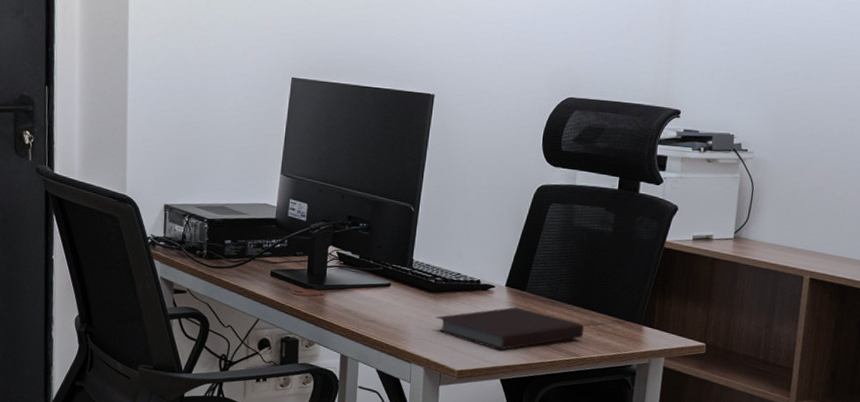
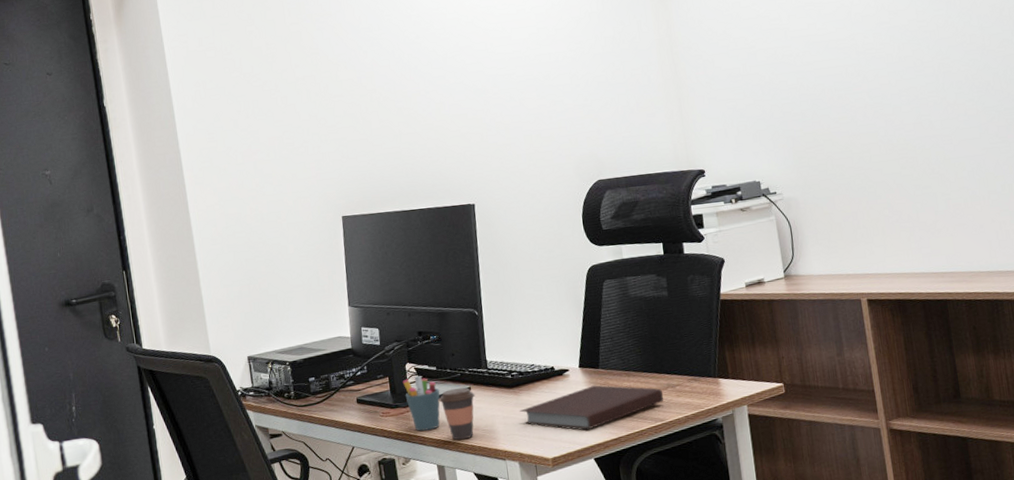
pen holder: none [321,261,359,318] -> present [402,376,440,431]
coffee cup: none [355,281,394,335] -> present [439,387,475,440]

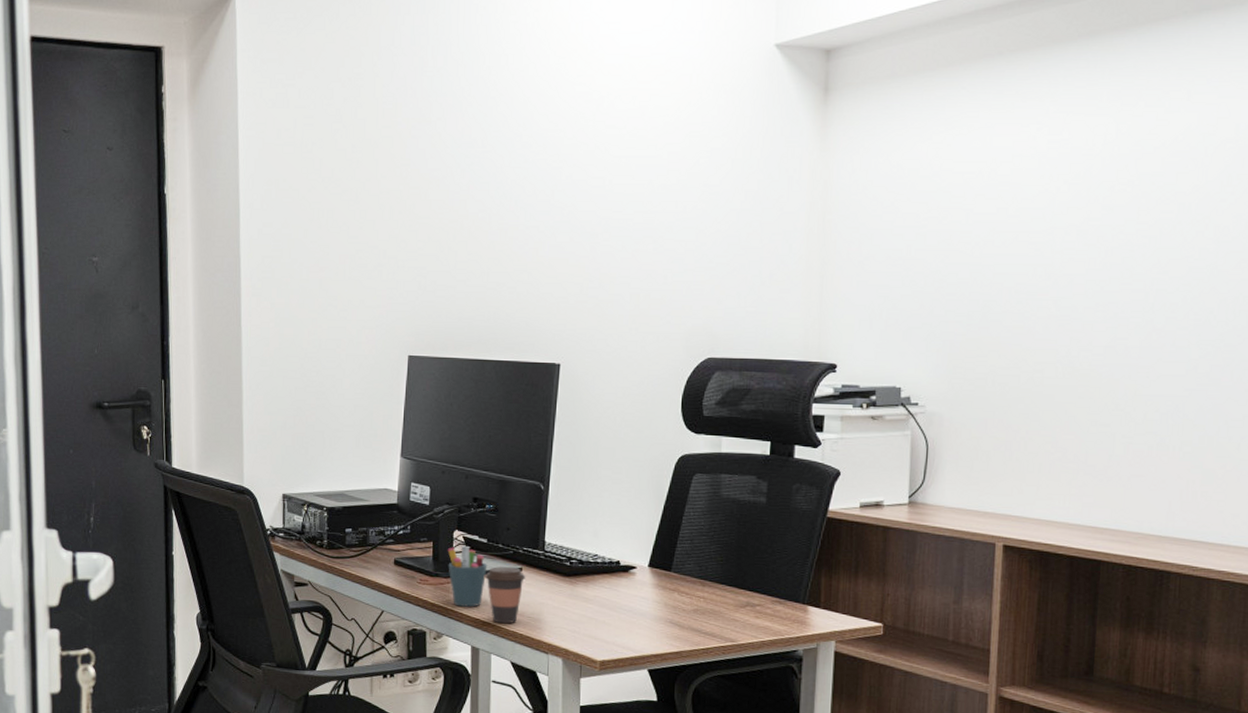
notebook: present [520,385,664,431] -> none [573,589,740,638]

